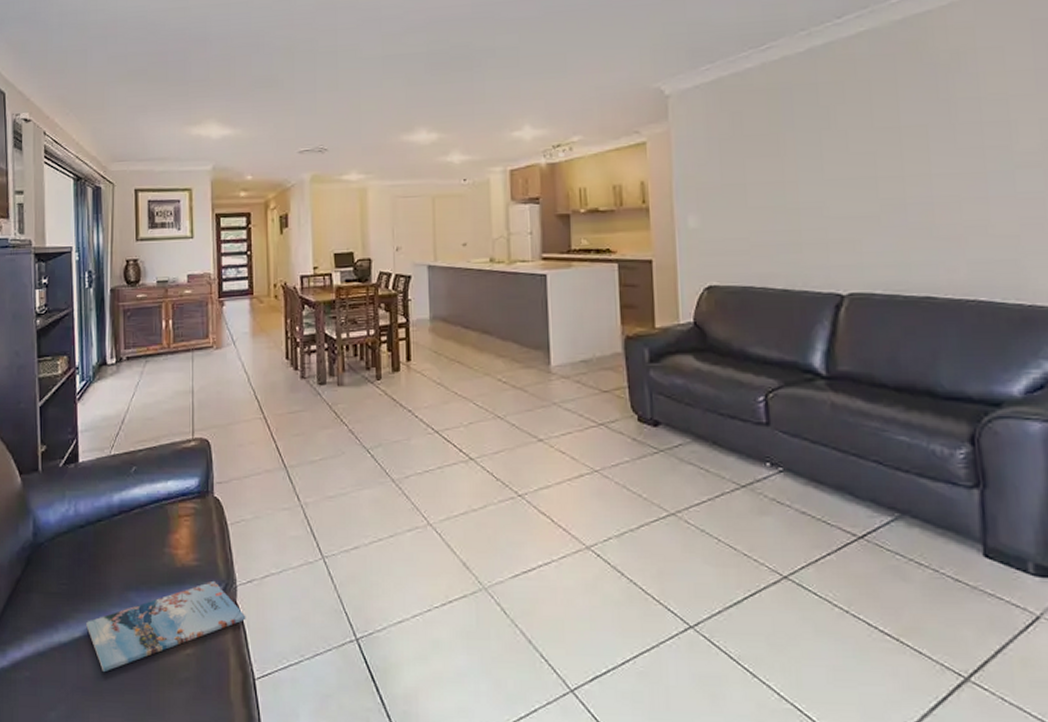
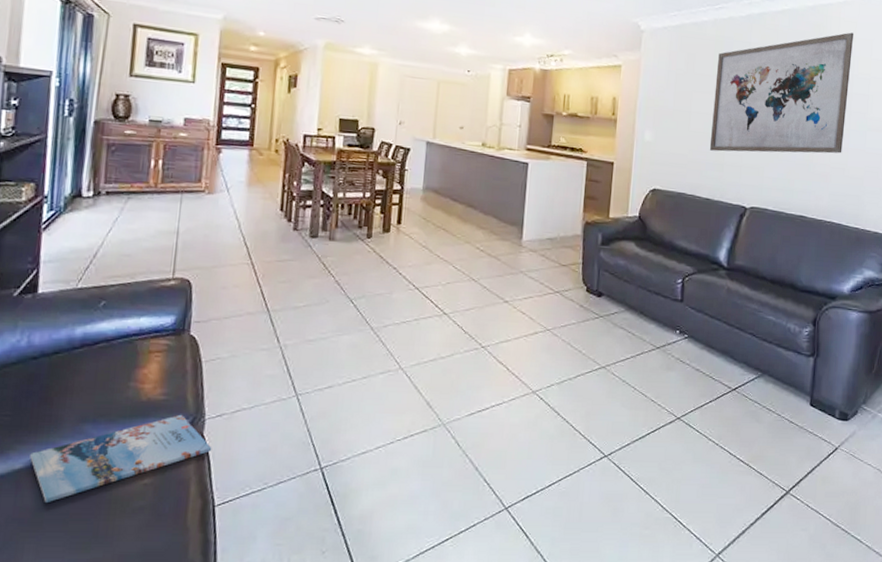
wall art: none [774,42,979,228] -> present [709,32,854,154]

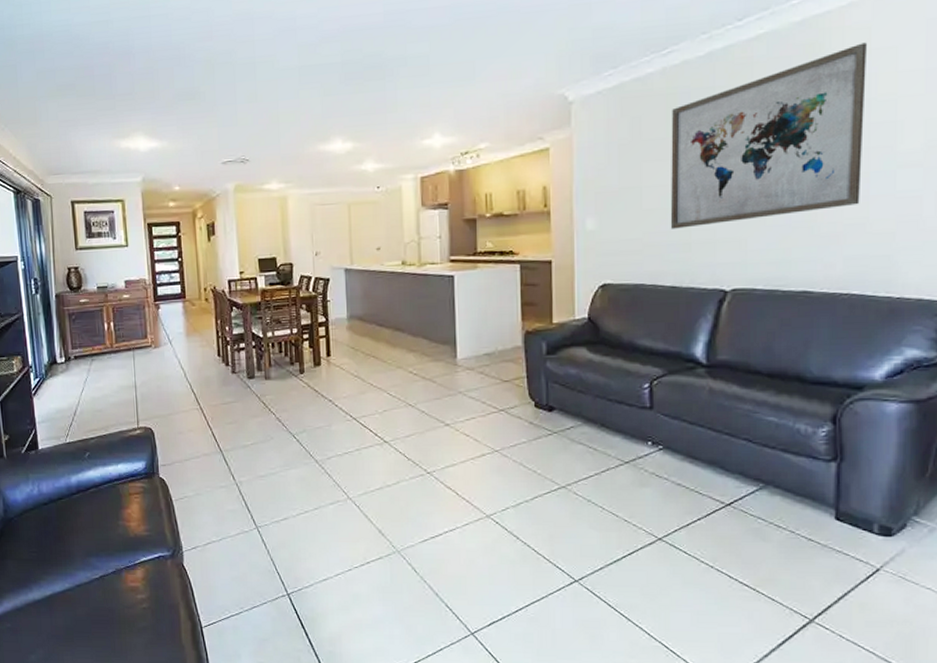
magazine: present [30,414,212,504] -> none [55,547,193,624]

